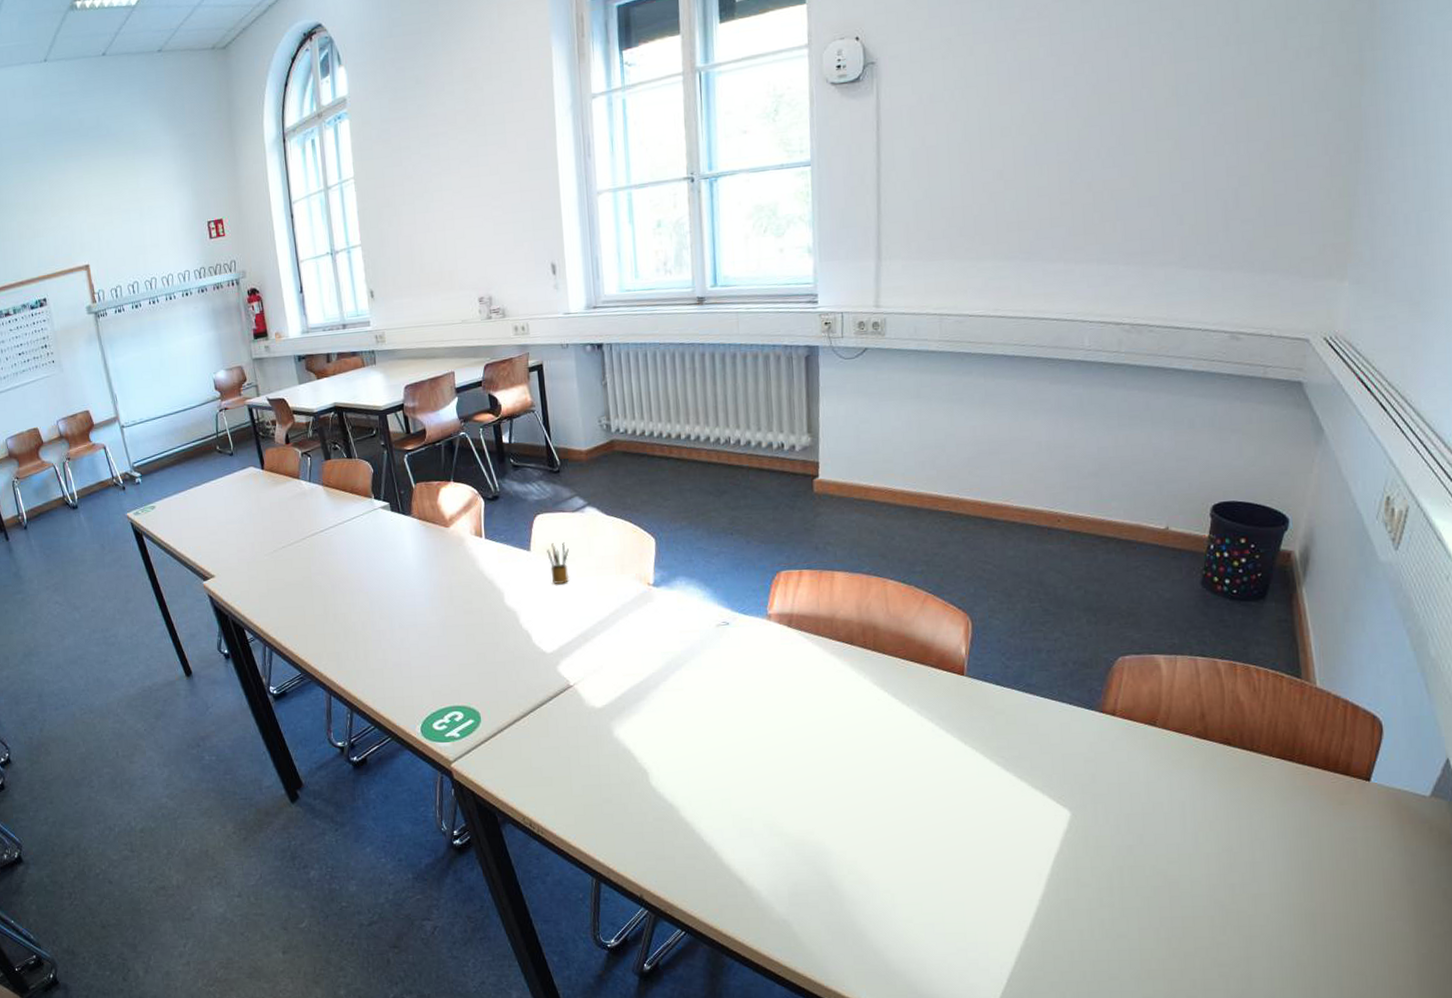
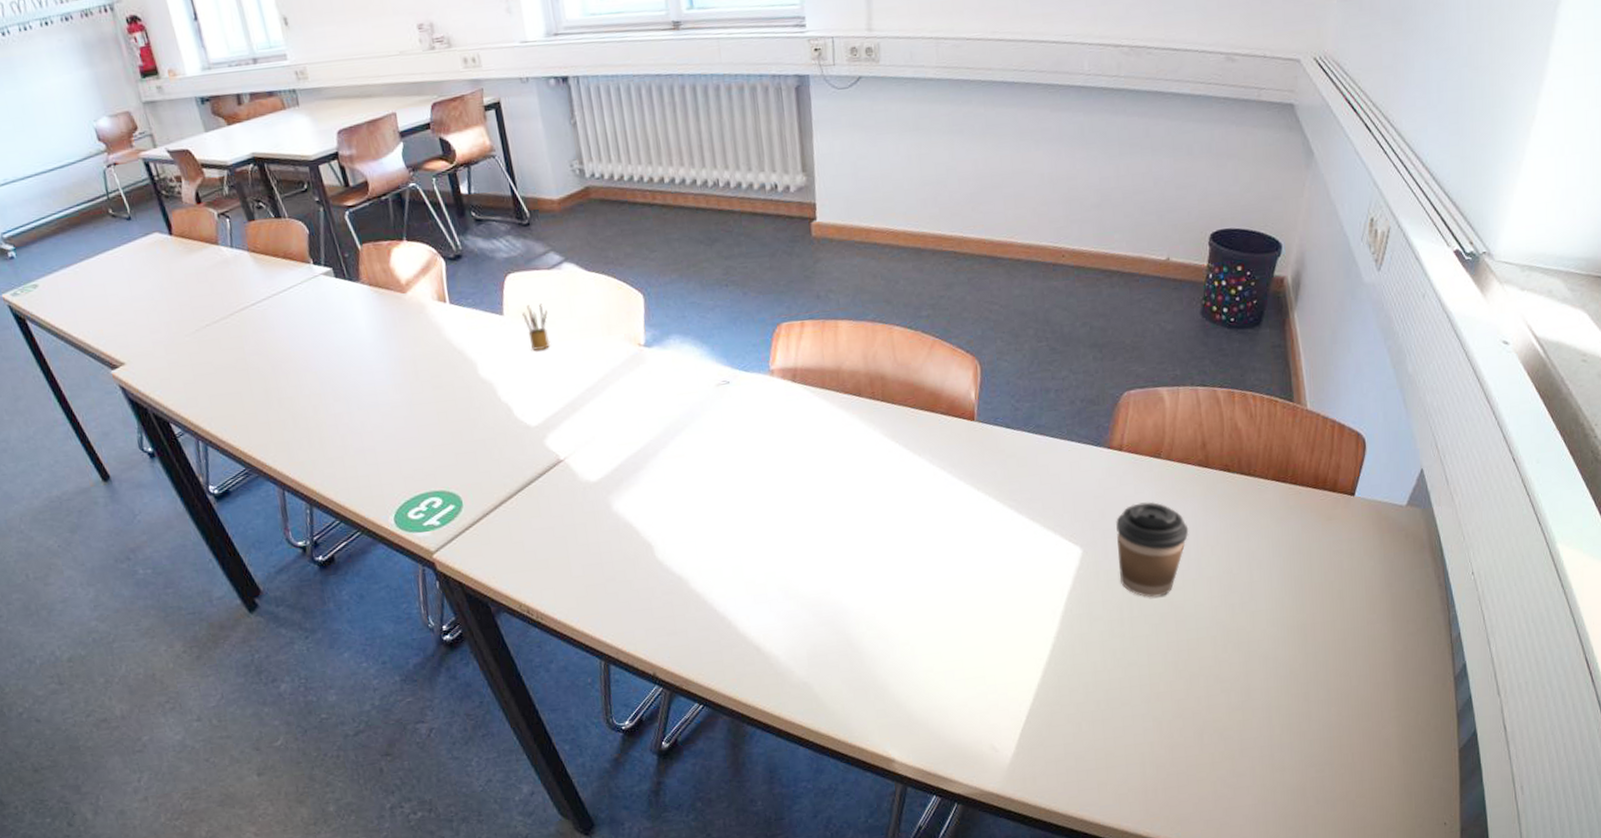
coffee cup: none [1107,769,1186,869] -> present [1116,501,1189,598]

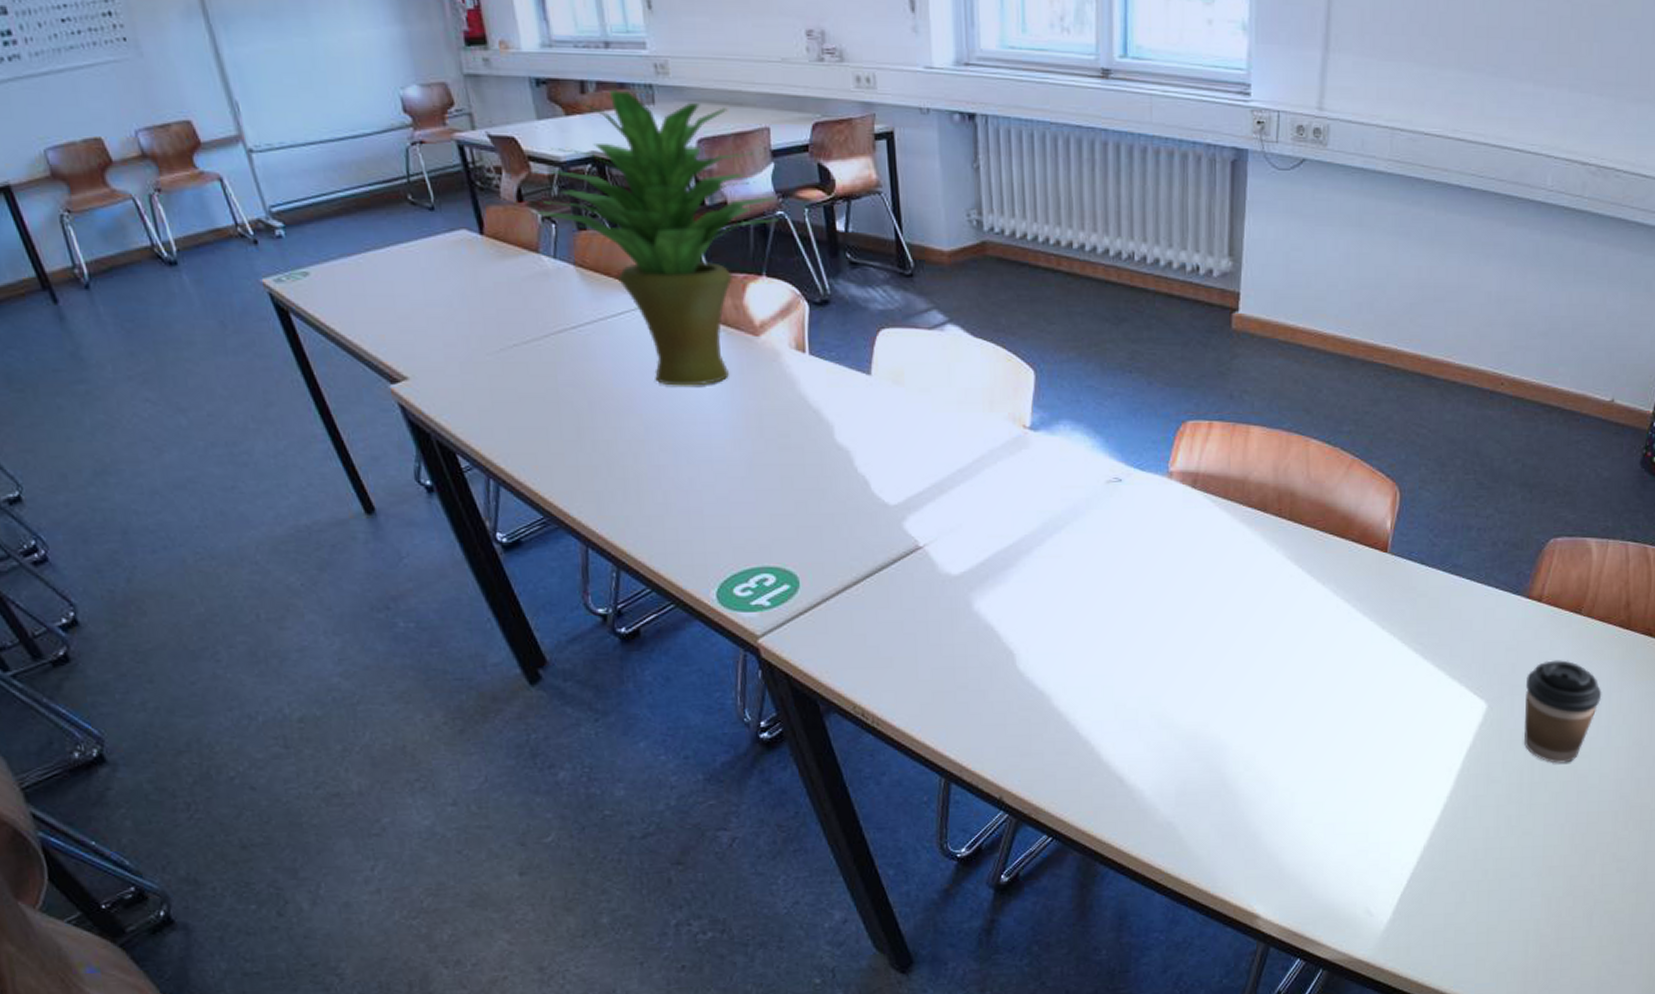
potted plant: none [212,98,412,345] -> present [536,91,779,386]
pencil box: present [522,304,551,350] -> none [893,367,922,419]

